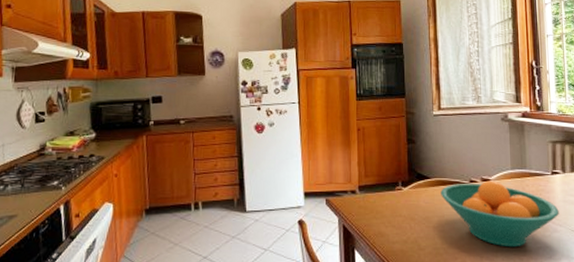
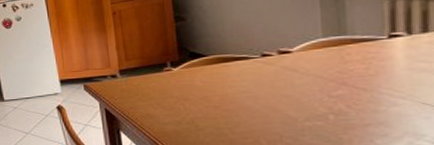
fruit bowl: present [441,180,559,248] -> none [222,52,401,125]

